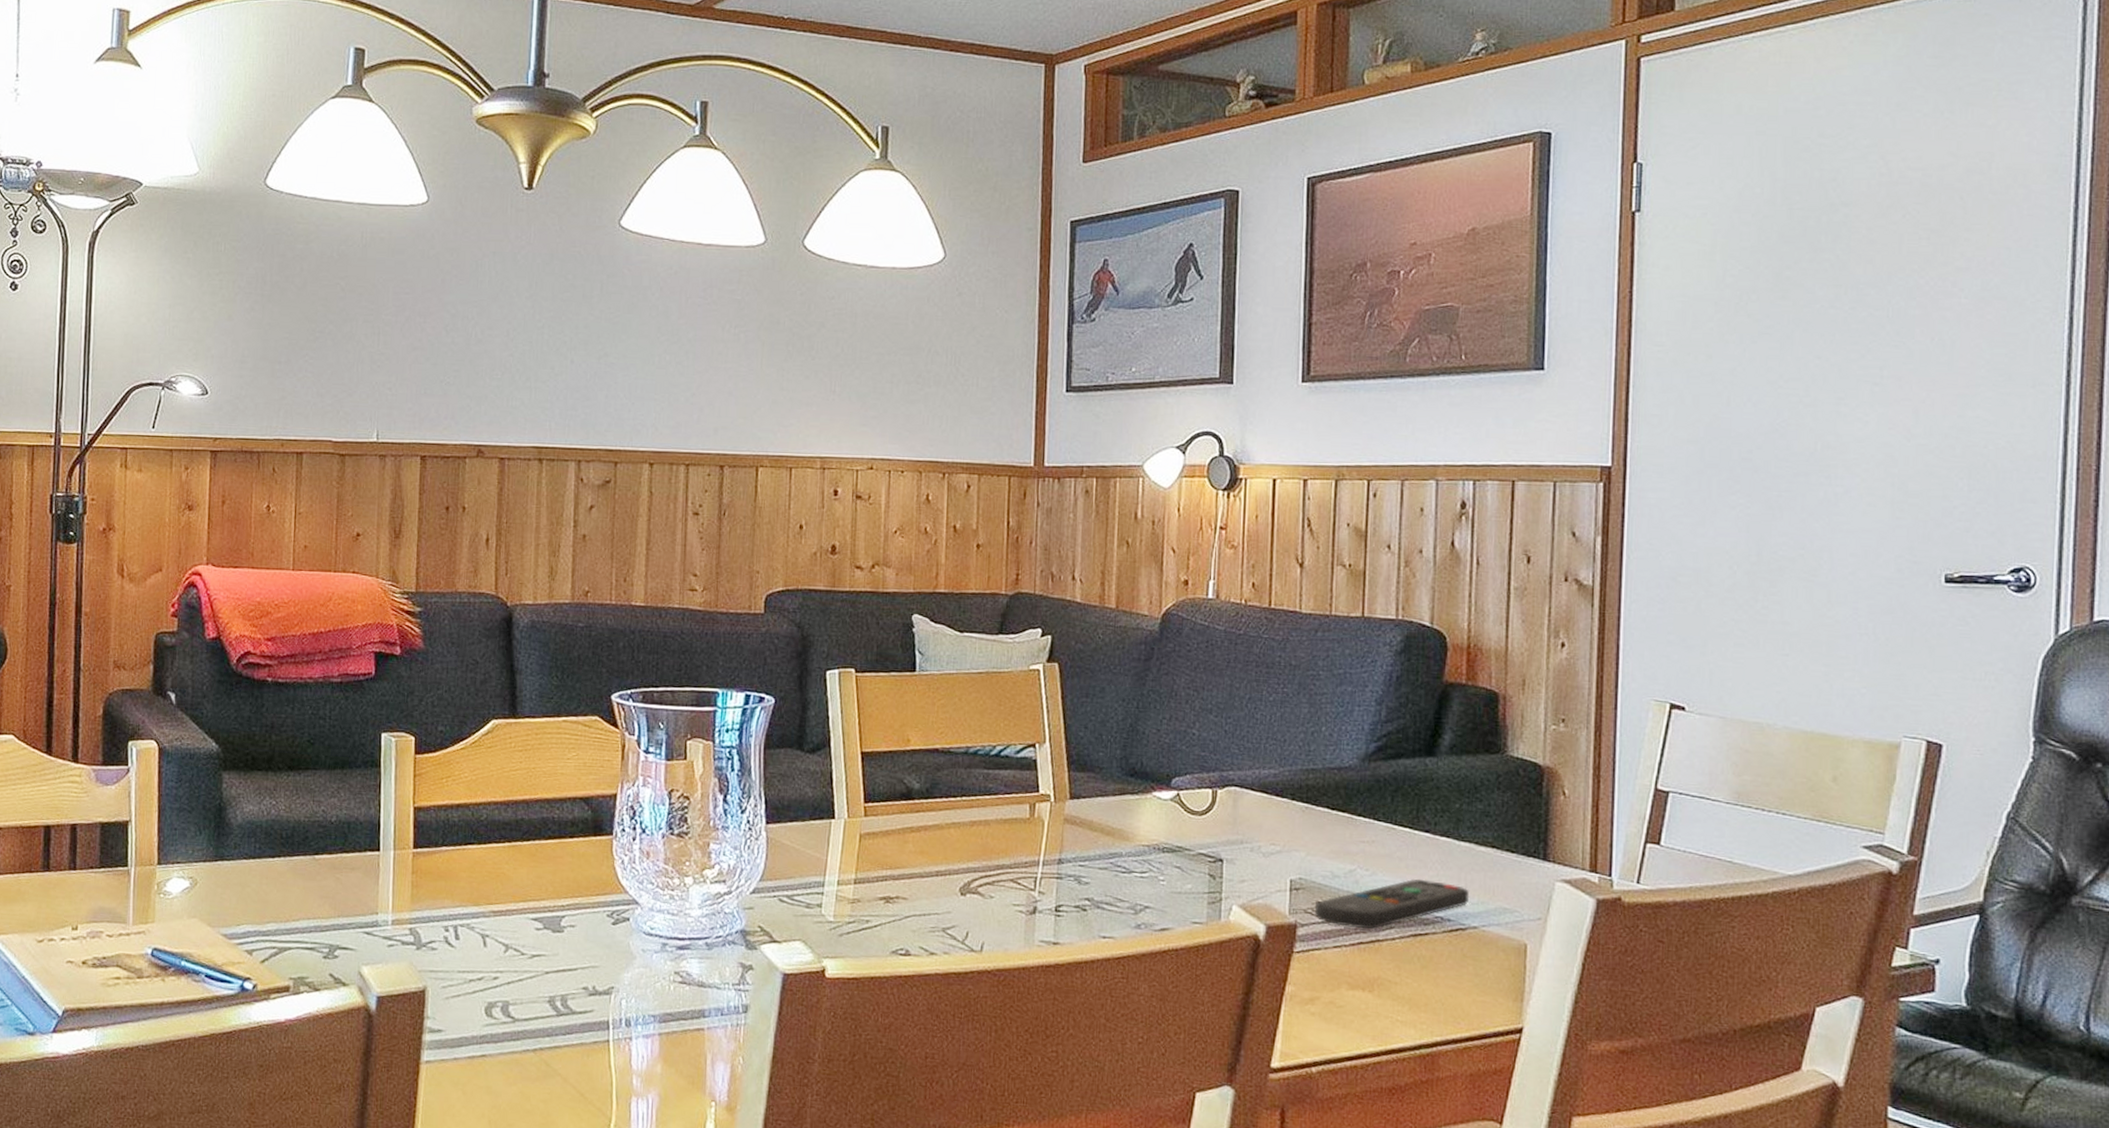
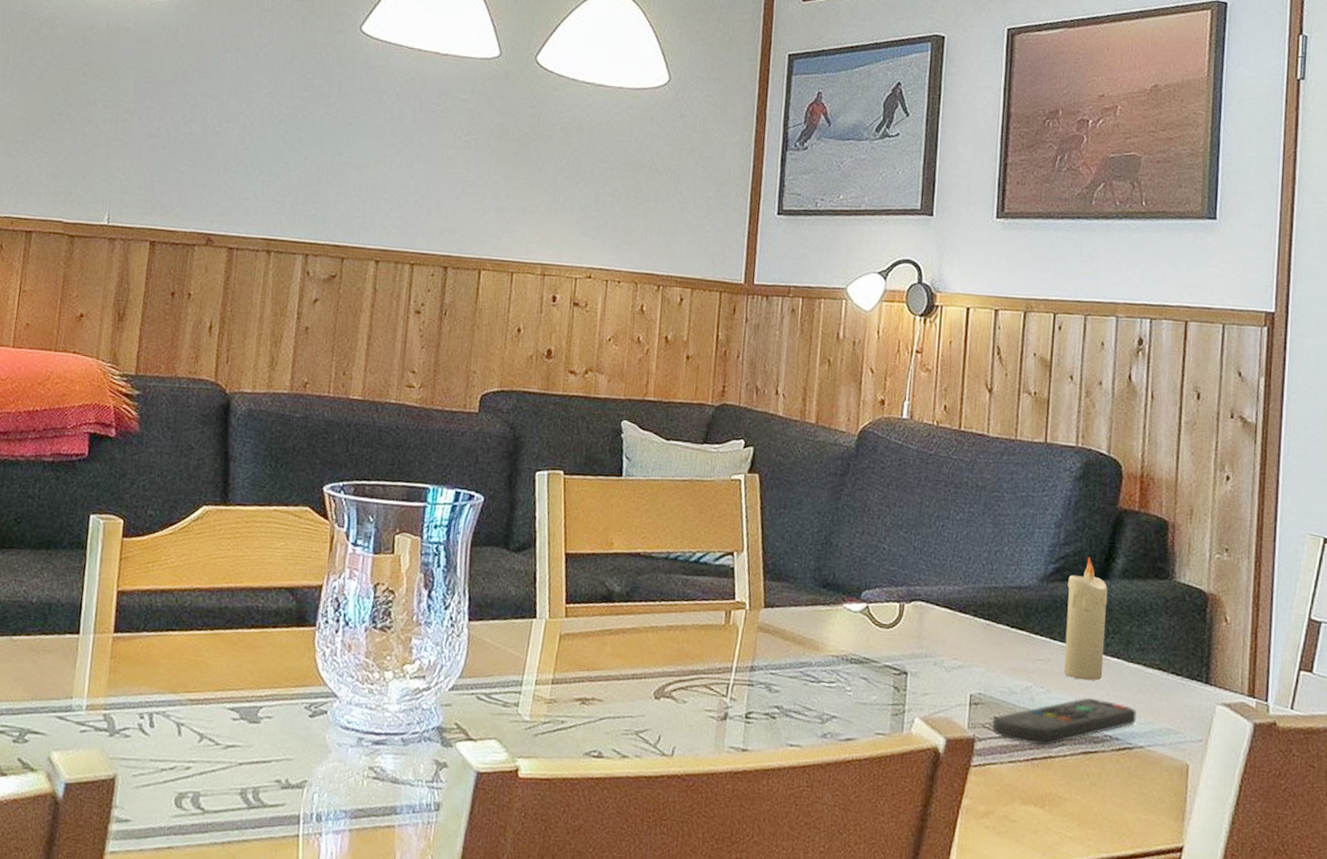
candle: none [1389,733,1435,862] -> present [1064,556,1108,681]

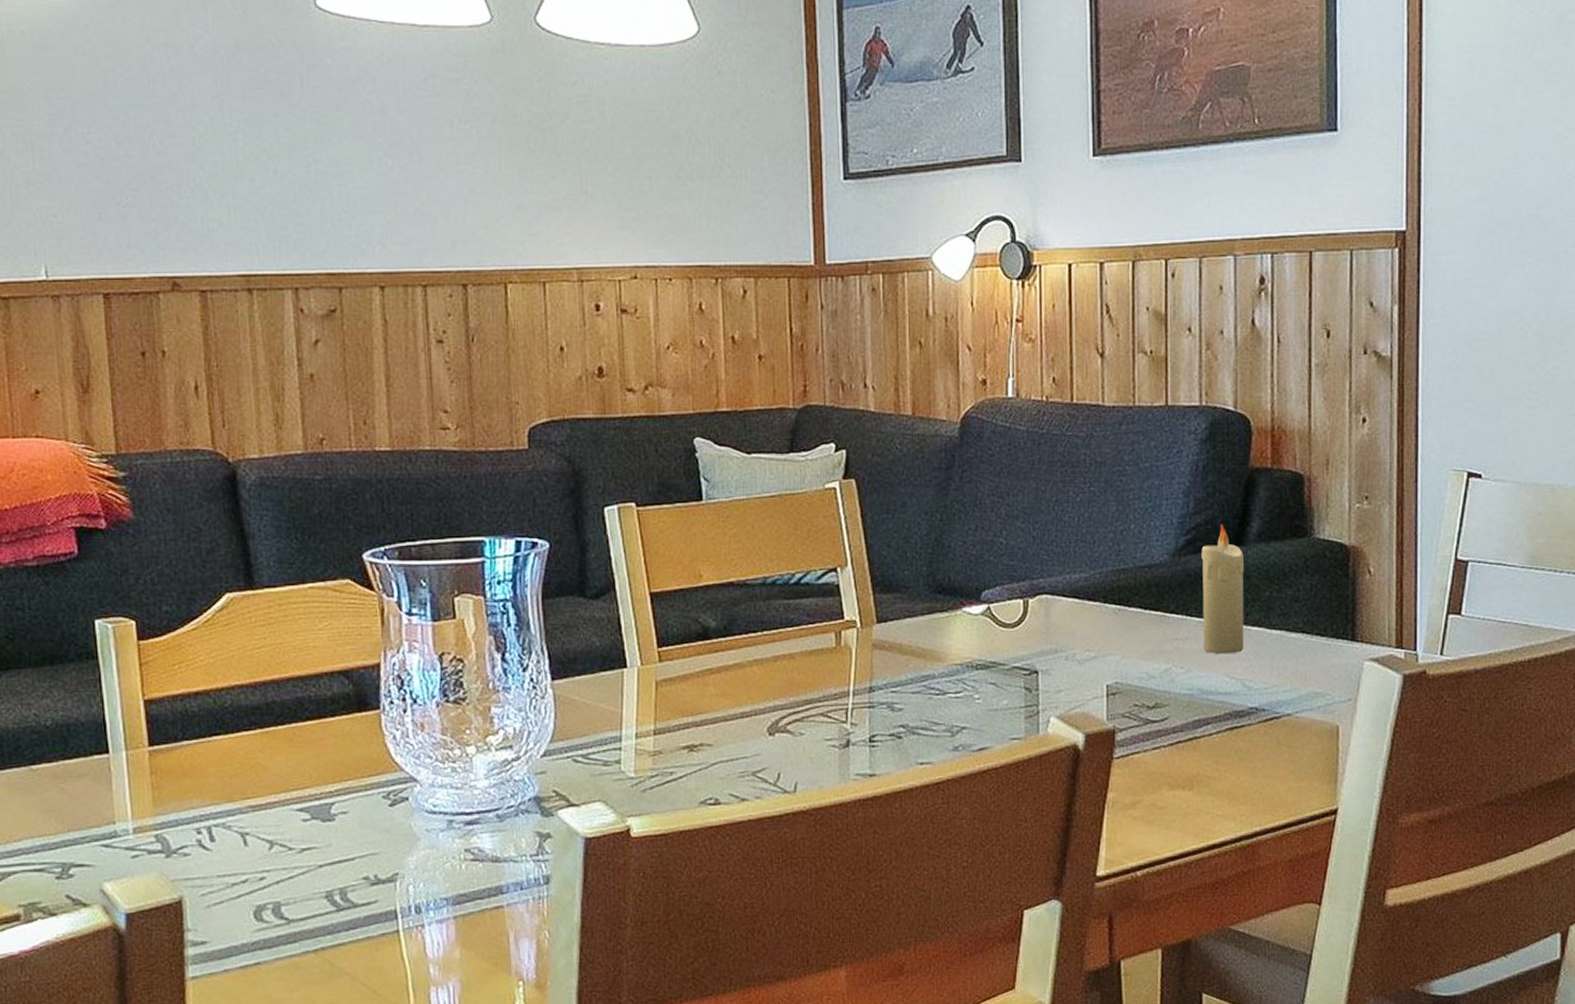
remote control: present [992,697,1137,746] -> none [1132,671,1283,728]

